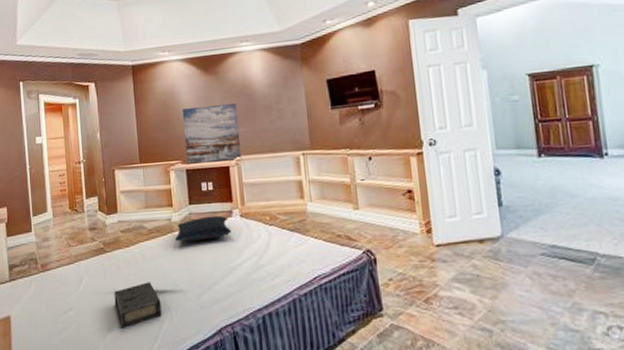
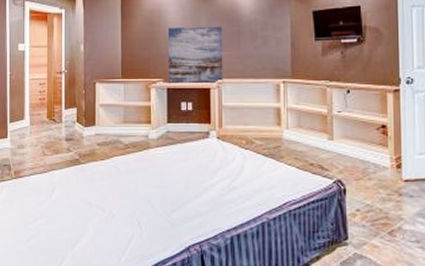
book: present [114,282,162,328] -> none [86,196,132,240]
pillow: present [175,215,231,242] -> none [151,136,207,159]

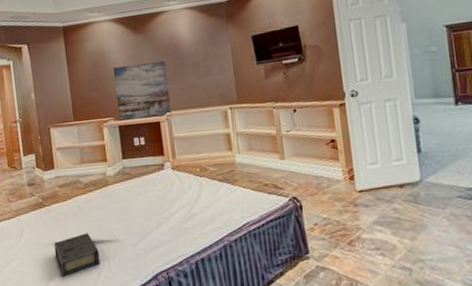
book: none [86,196,132,240] -> present [54,233,100,277]

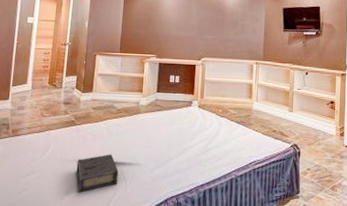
wall art: present [112,60,172,121] -> none [160,13,210,61]

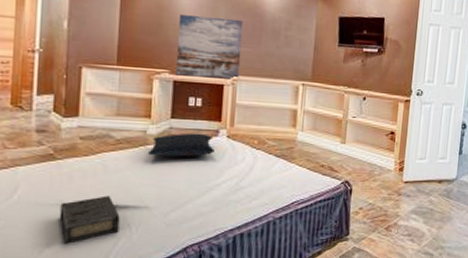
pillow: none [140,104,189,123] -> present [148,133,214,157]
wall art: none [160,13,210,61] -> present [175,15,244,80]

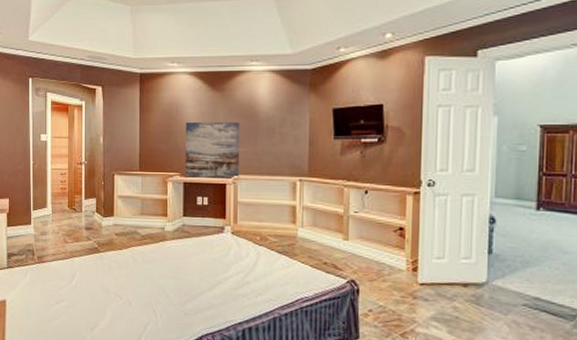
book: present [59,196,120,244] -> none [104,284,148,325]
pillow: present [148,133,214,157] -> none [167,229,221,252]

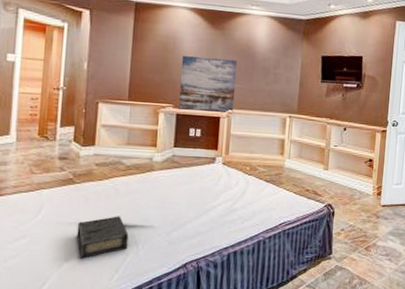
book: none [104,284,148,325] -> present [76,216,129,259]

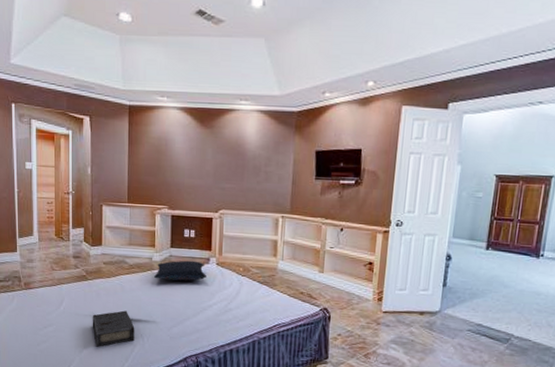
pillow: none [154,160,212,182] -> present [154,260,206,281]
wall art: present [178,56,238,113] -> none [172,157,228,213]

